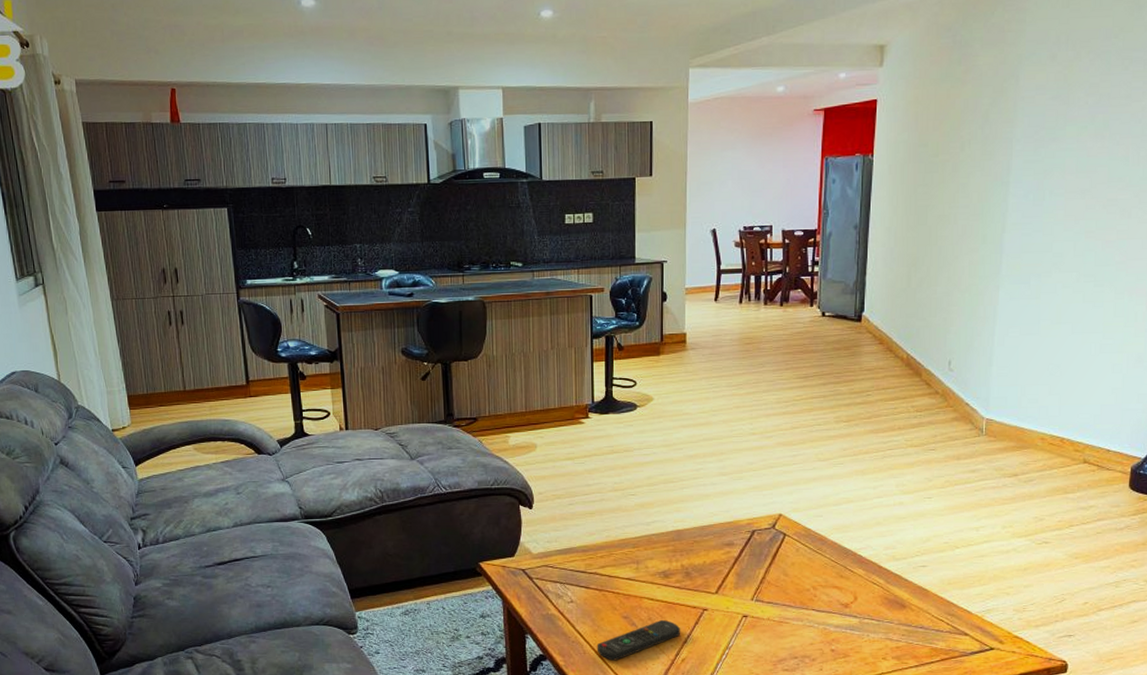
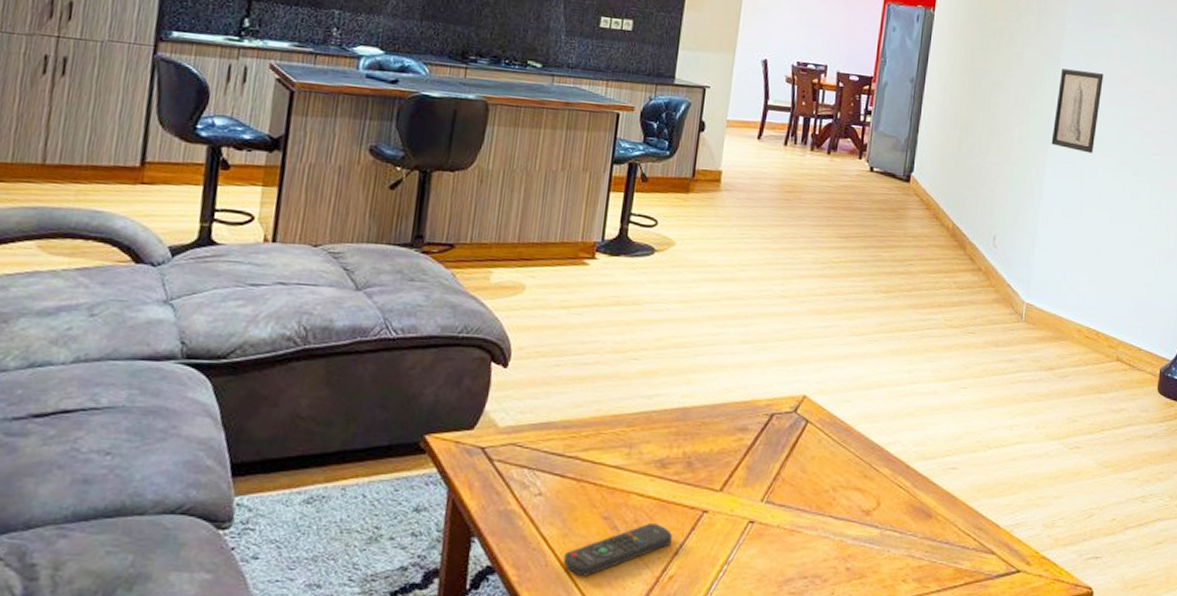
wall art: none [1004,190,1058,271] -> present [1051,69,1104,154]

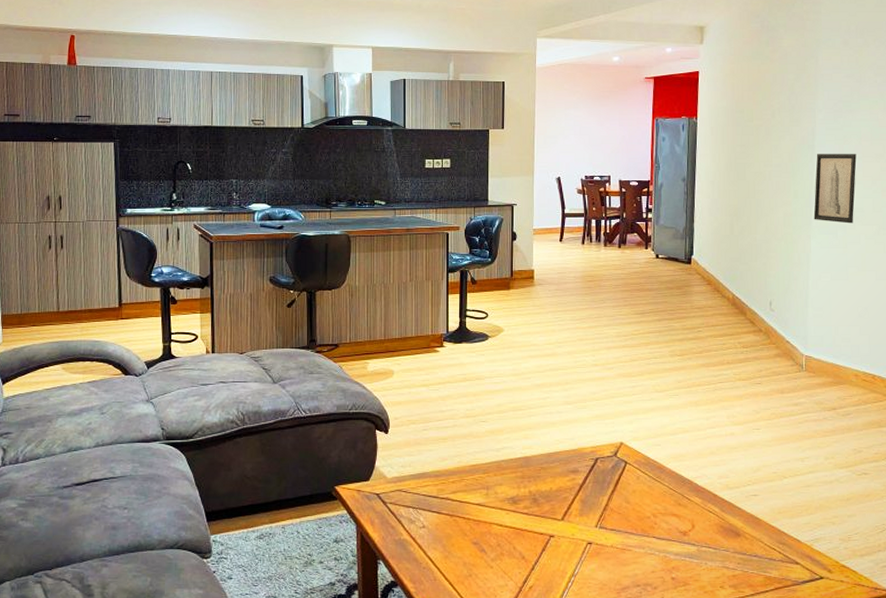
remote control: present [563,522,672,577] -> none [447,546,528,588]

